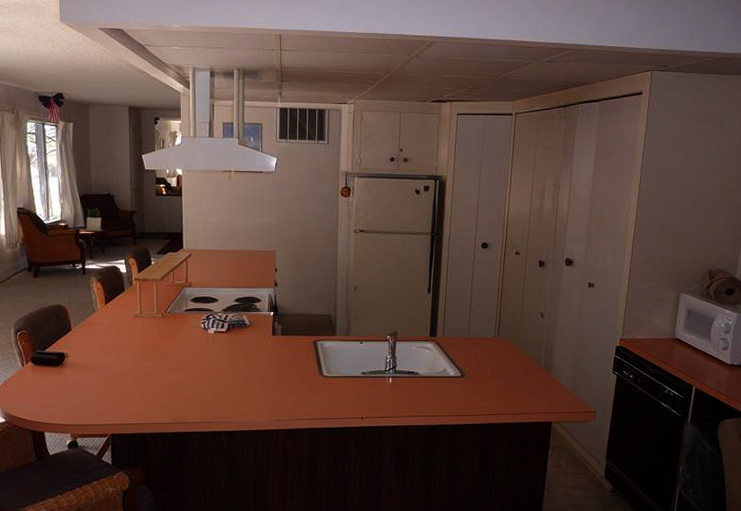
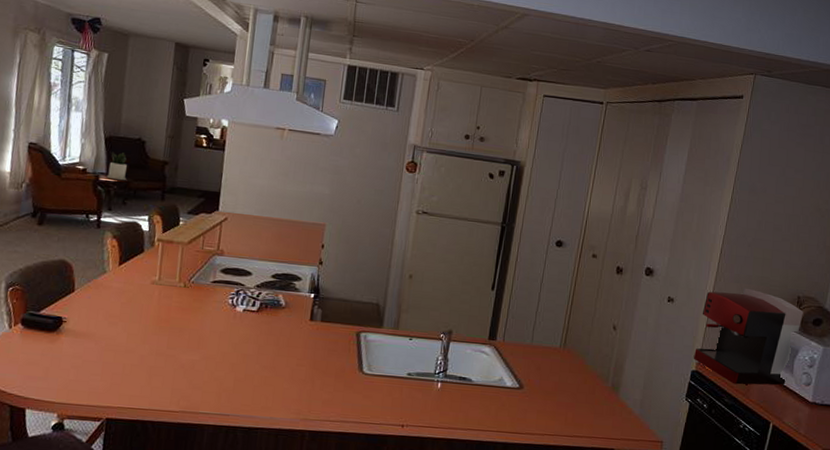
coffee maker: none [616,267,716,355] -> present [693,287,803,385]

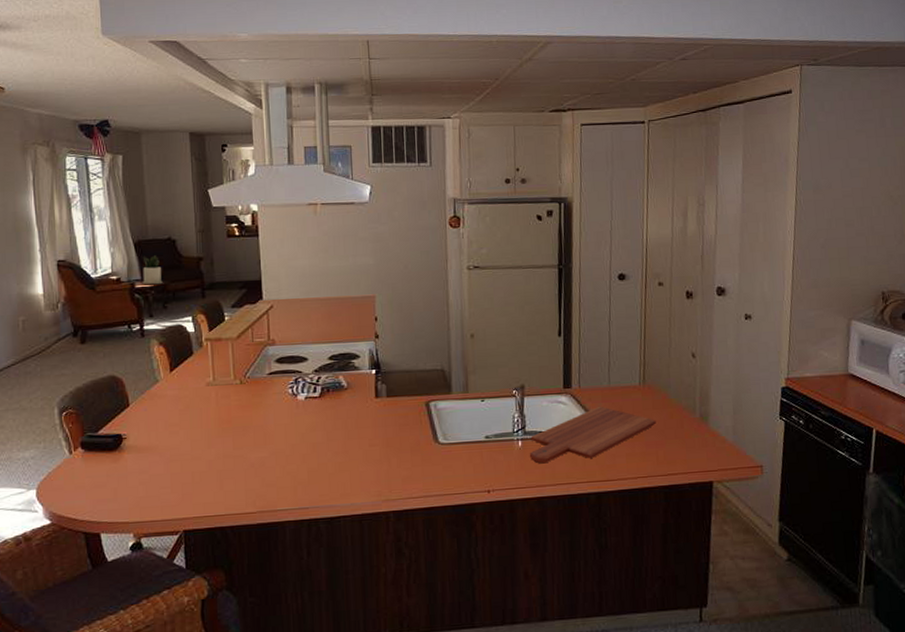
cutting board: none [446,361,570,410] -> present [529,406,656,464]
coffee maker: present [693,287,803,385] -> none [781,291,891,395]

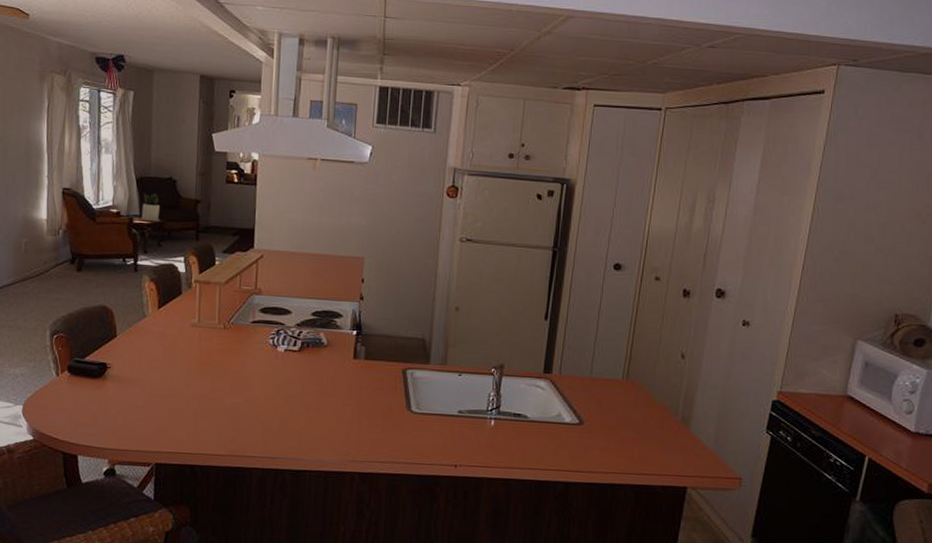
cutting board: present [529,406,656,464] -> none [500,395,635,448]

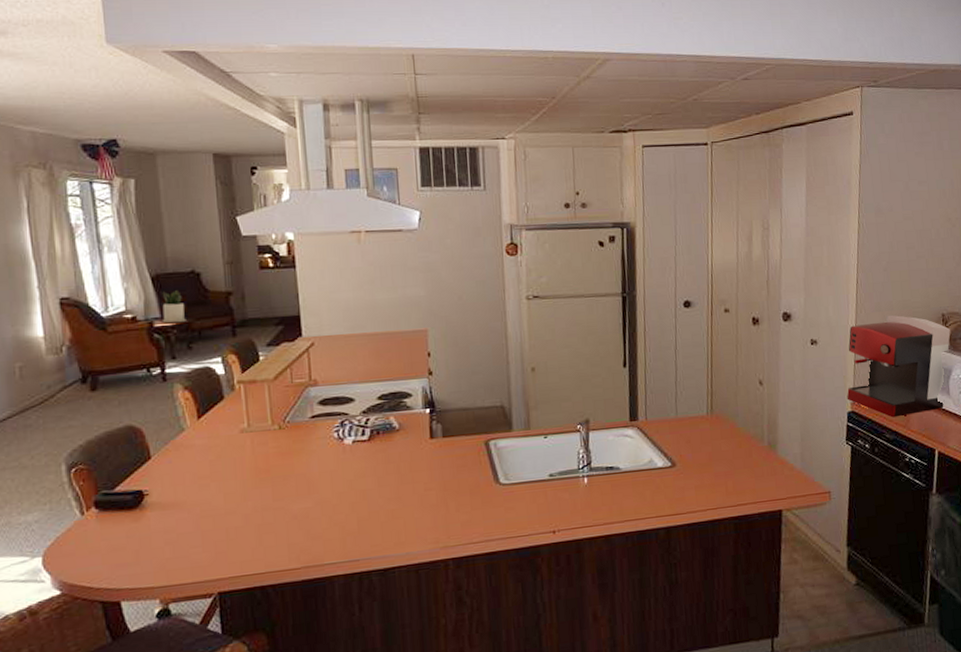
coffee maker: none [773,307,902,415] -> present [847,314,951,418]

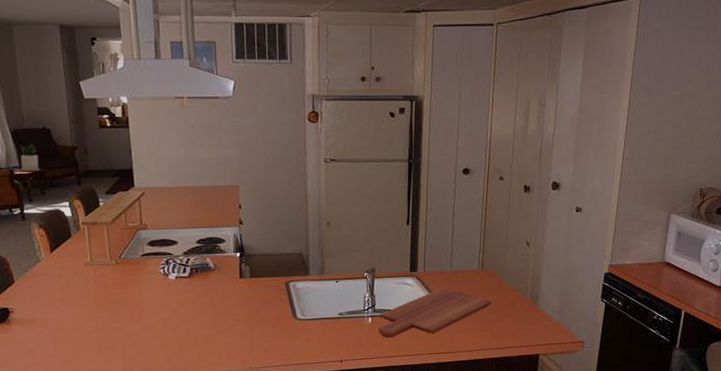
cutting board: none [595,438,725,501] -> present [378,287,492,338]
coffee maker: present [847,314,951,418] -> none [605,188,707,280]

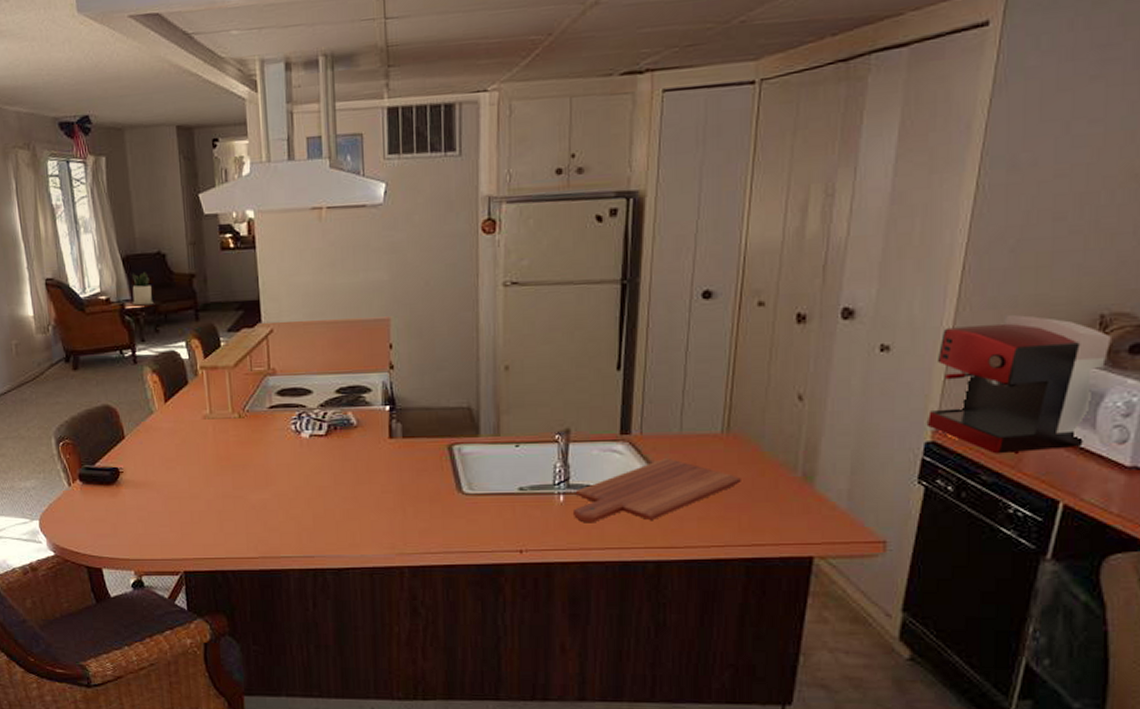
coffee maker: none [605,188,707,280] -> present [926,314,1111,454]

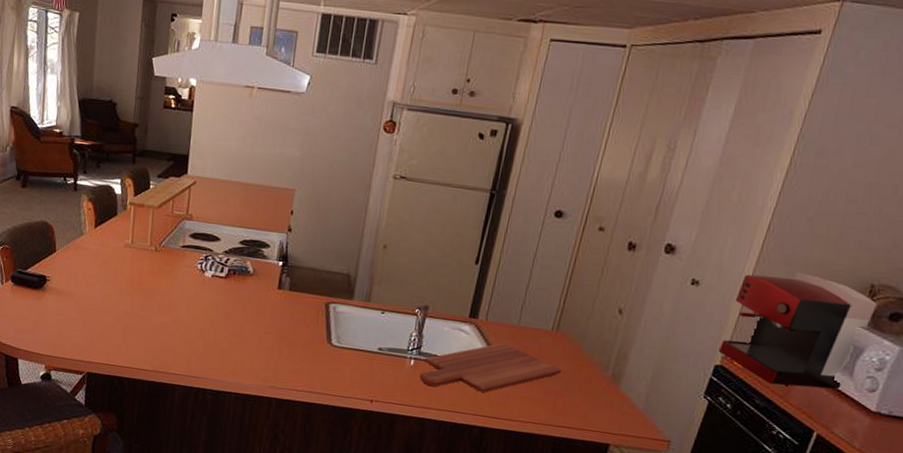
planter: present [131,272,154,306] -> none [81,114,100,144]

